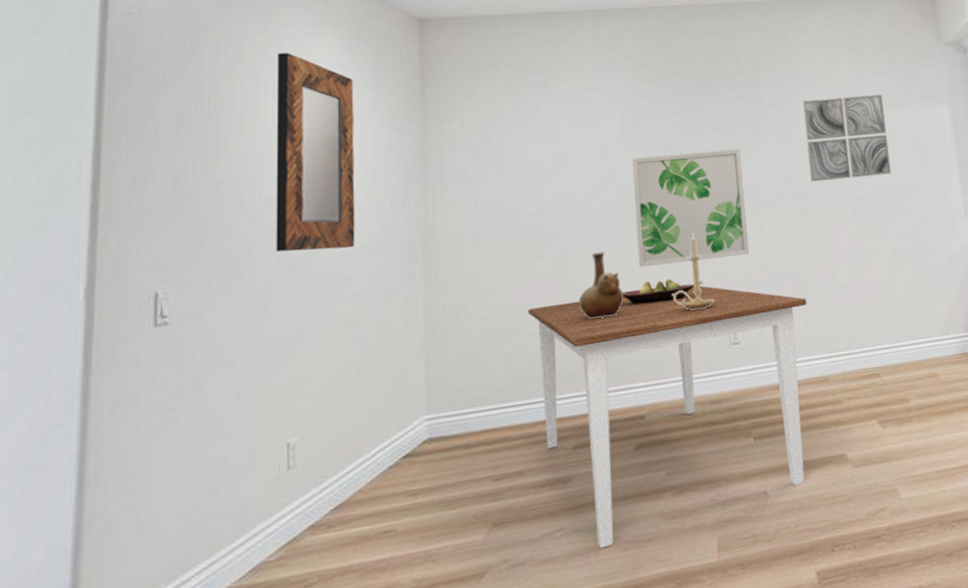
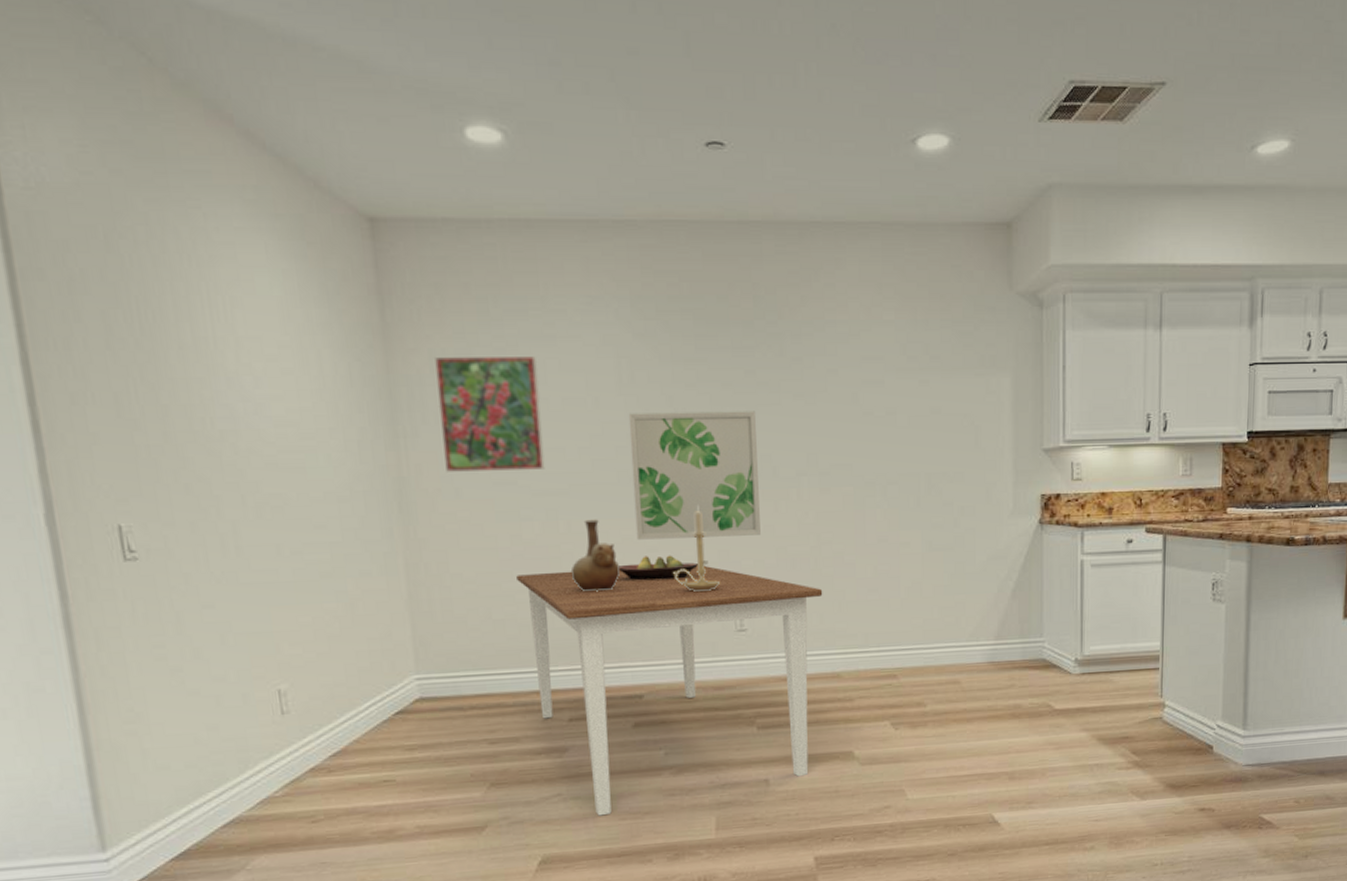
home mirror: present [276,53,355,252] -> none [207,252,323,493]
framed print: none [465,117,558,220] -> present [435,356,545,472]
wall art: present [803,94,891,182] -> none [833,355,932,458]

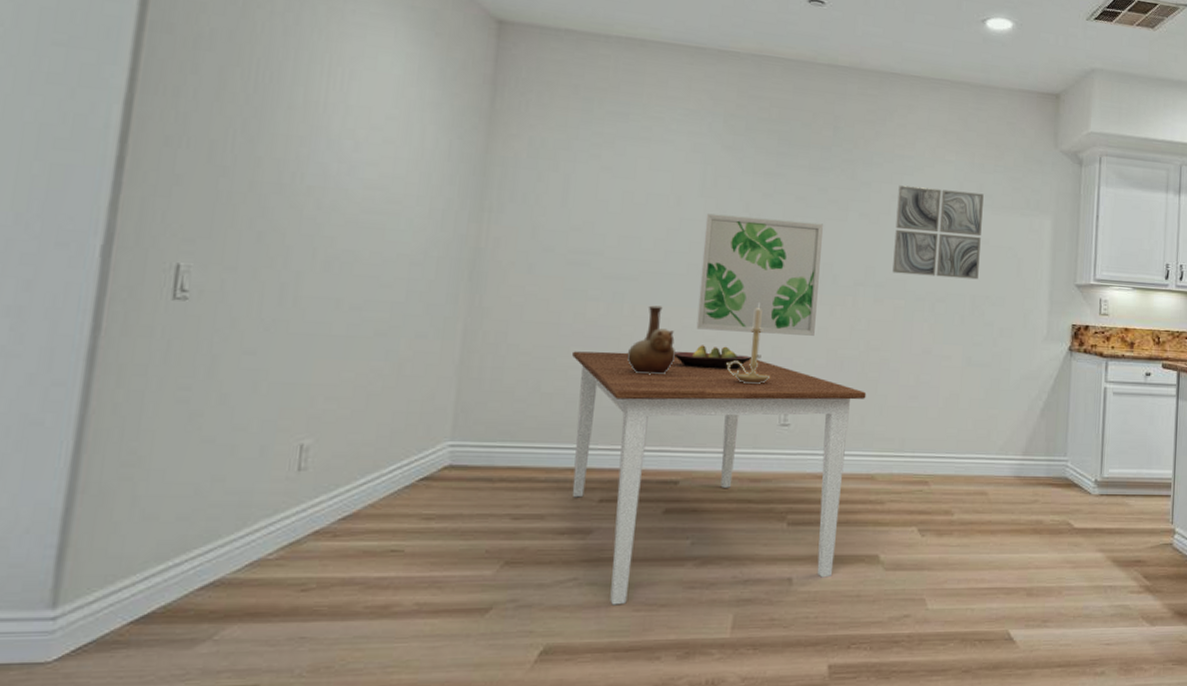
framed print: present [435,356,545,472] -> none [523,144,630,255]
wall art: none [833,355,932,458] -> present [892,185,984,280]

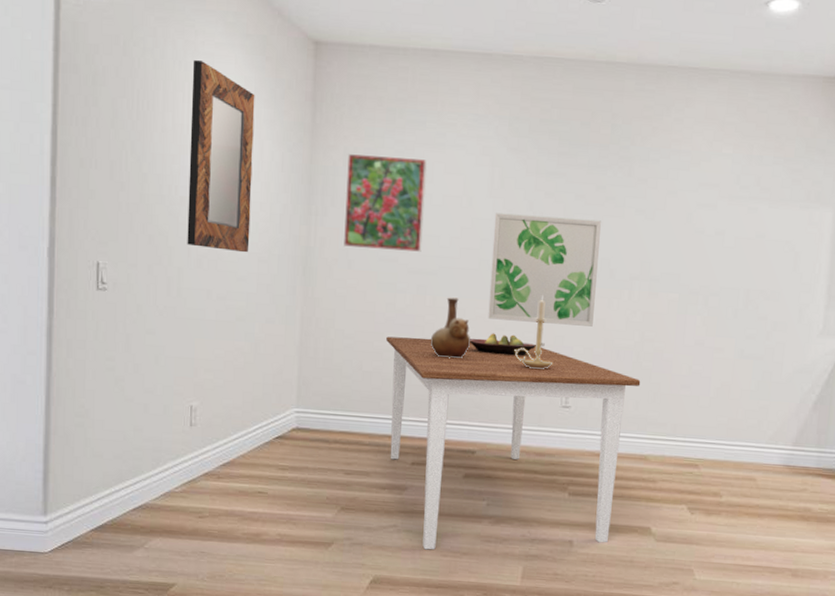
home mirror: none [312,30,419,254] -> present [187,60,255,253]
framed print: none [523,144,630,255] -> present [344,154,428,252]
wall art: present [892,185,984,280] -> none [667,180,761,274]

